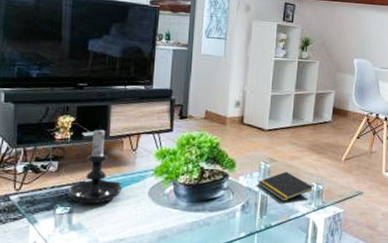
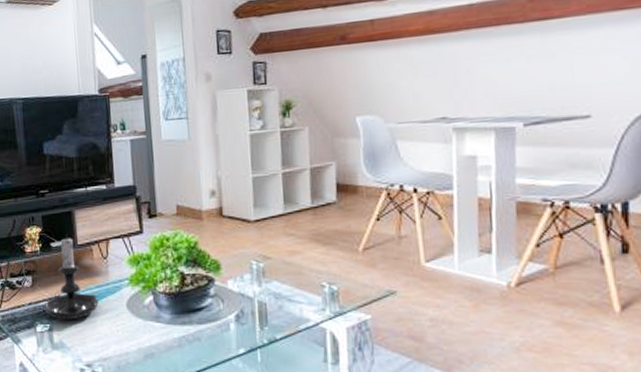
notepad: present [258,171,314,201] -> none [251,270,326,308]

